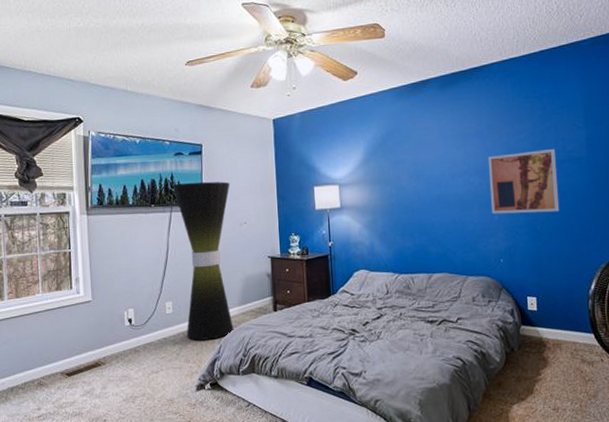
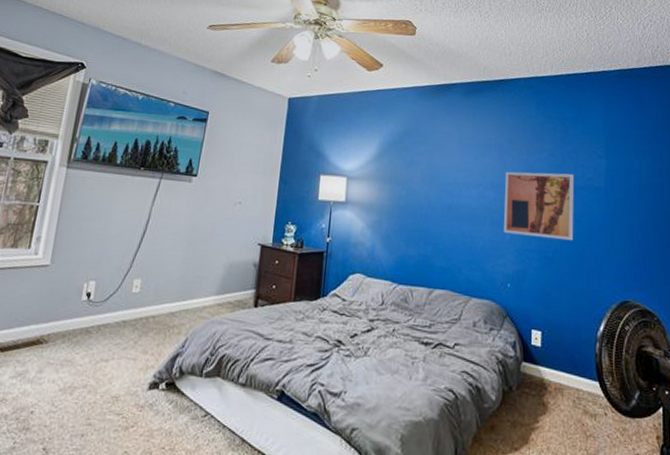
floor lamp: present [172,181,234,340] -> none [149,149,231,330]

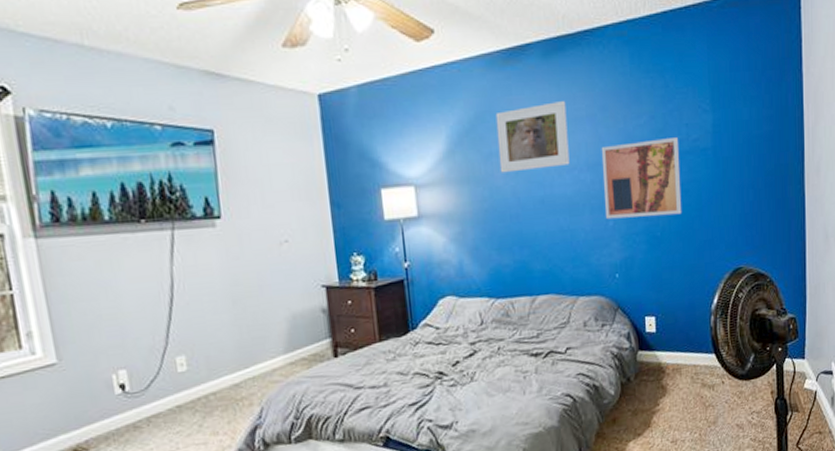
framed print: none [417,130,479,182] -> present [495,101,570,173]

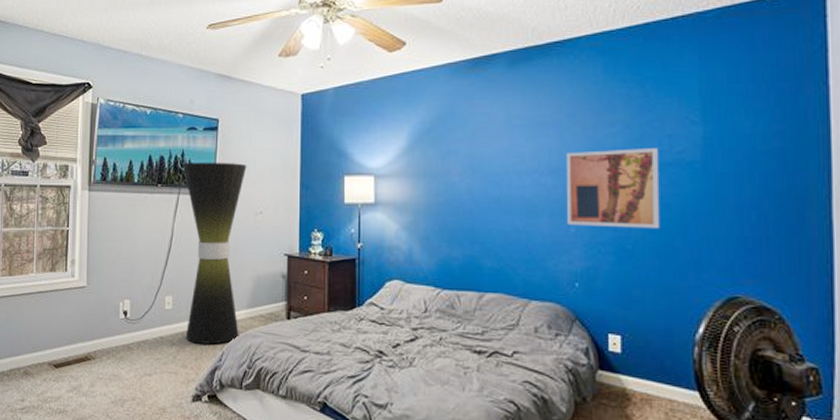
floor lamp: none [171,184,279,405] -> present [182,162,247,345]
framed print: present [495,101,570,173] -> none [457,107,530,171]

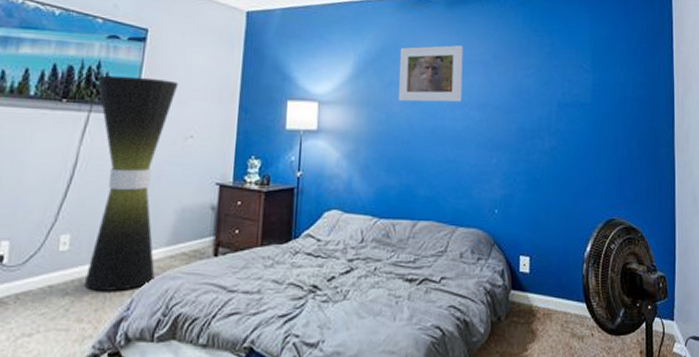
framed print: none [457,107,530,171] -> present [398,45,463,102]
wall art: present [565,148,660,229] -> none [490,89,561,161]

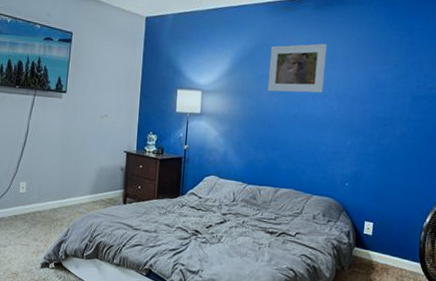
floor lamp: present [83,75,179,291] -> none [36,68,96,223]

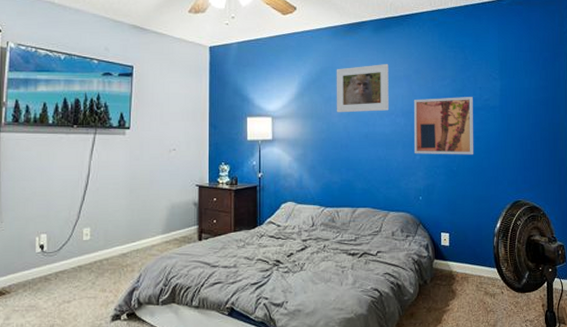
wall art: none [345,82,416,146] -> present [413,97,474,155]

